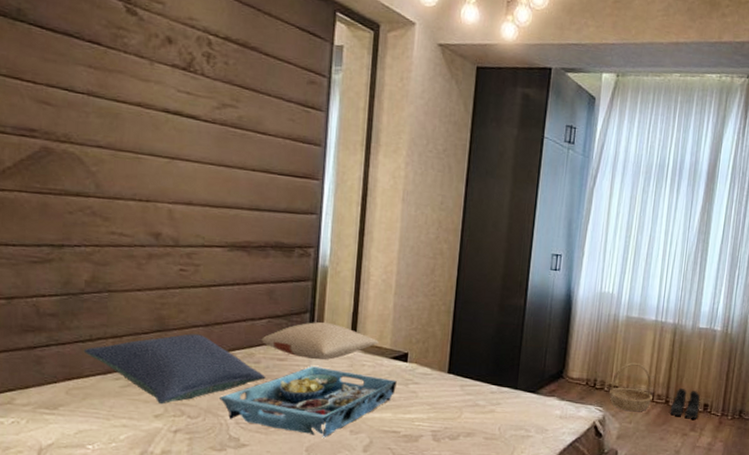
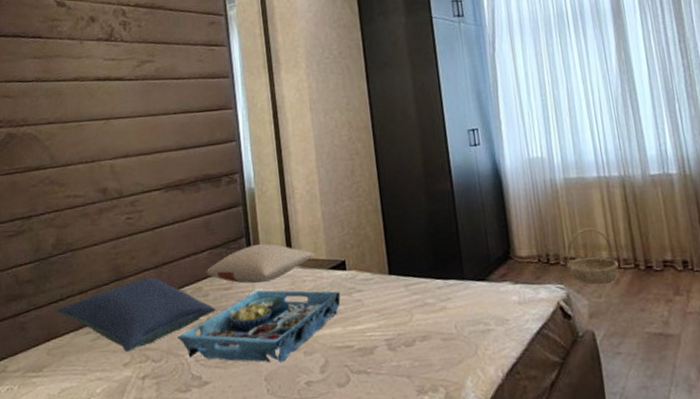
boots: present [670,387,700,419] -> none [643,246,679,281]

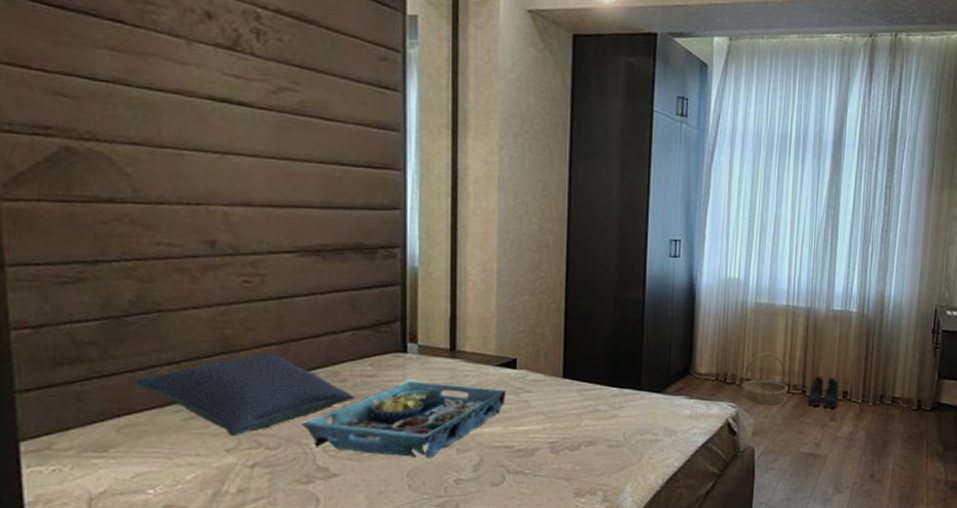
pillow: present [206,243,315,284] -> none [346,331,482,374]
boots: none [643,246,679,281] -> present [807,375,839,409]

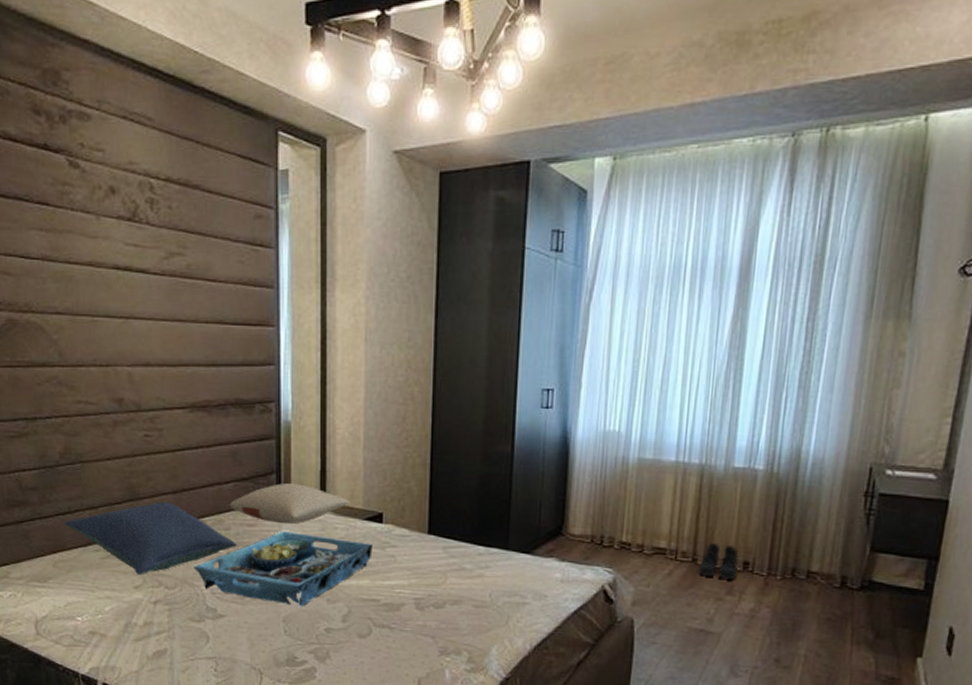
pillow: none [346,331,482,374] -> present [229,483,350,525]
basket: present [741,352,788,405] -> none [619,513,675,573]

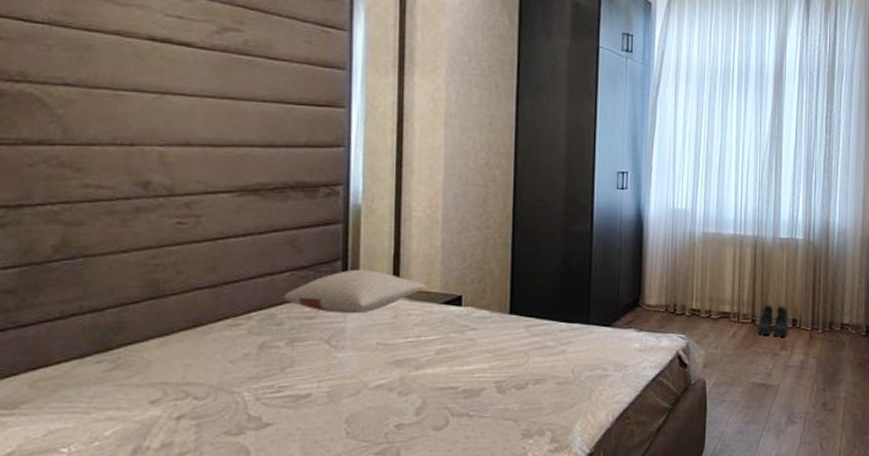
pillow: present [64,502,237,575] -> none [52,298,291,387]
serving tray: present [194,531,373,607] -> none [234,321,451,404]

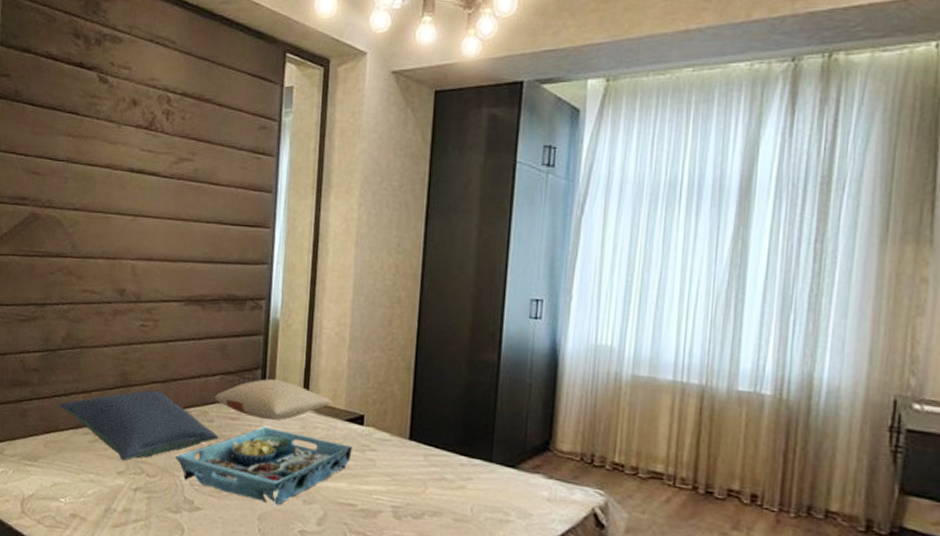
pillow: none [52,298,291,387] -> present [59,390,219,461]
serving tray: none [234,321,451,404] -> present [175,427,352,506]
boots: present [757,304,788,337] -> none [700,470,745,514]

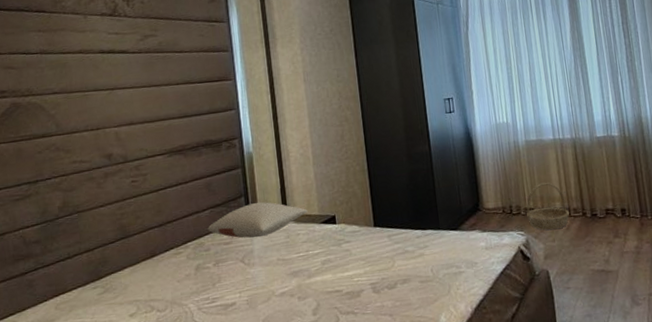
pillow: present [59,390,219,461] -> none [64,234,217,304]
serving tray: present [175,427,352,506] -> none [181,242,331,308]
basket: none [611,434,674,499] -> present [526,182,569,230]

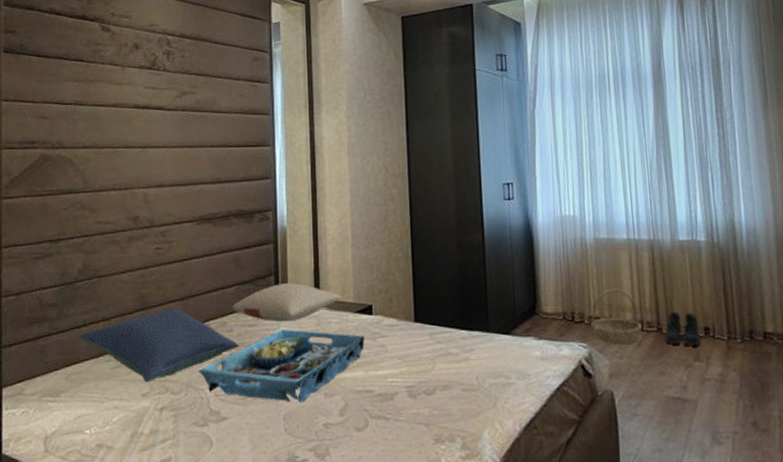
pillow: none [64,234,217,304] -> present [79,309,239,383]
serving tray: none [181,242,331,308] -> present [199,329,365,404]
boots: none [589,197,618,226] -> present [665,311,700,347]

